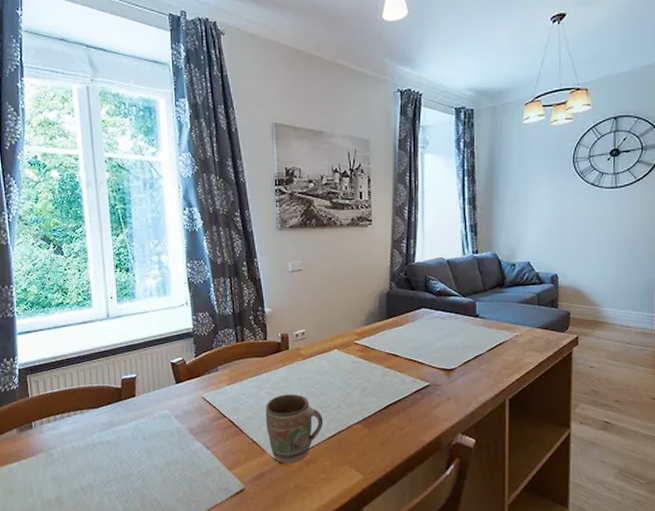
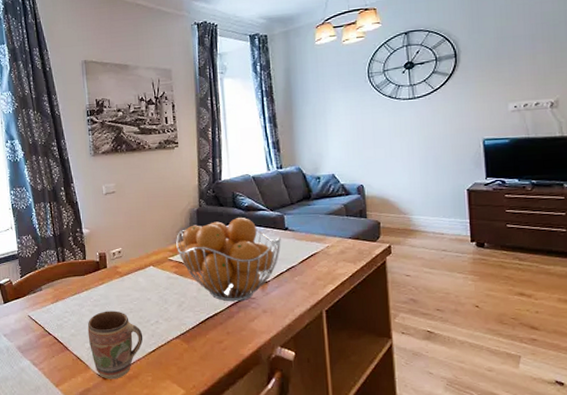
fruit basket: none [363,303,471,388] -> present [176,218,281,302]

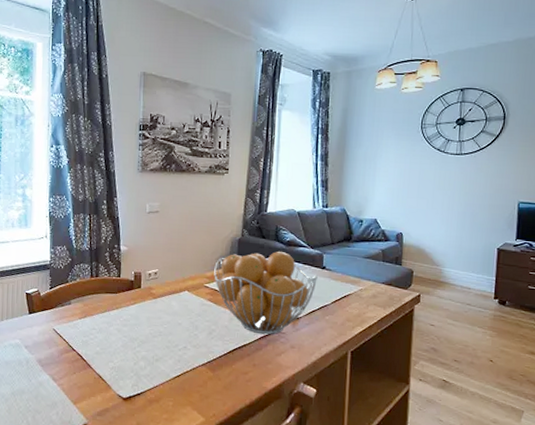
mug: present [87,311,143,379] -> none [113,331,170,402]

